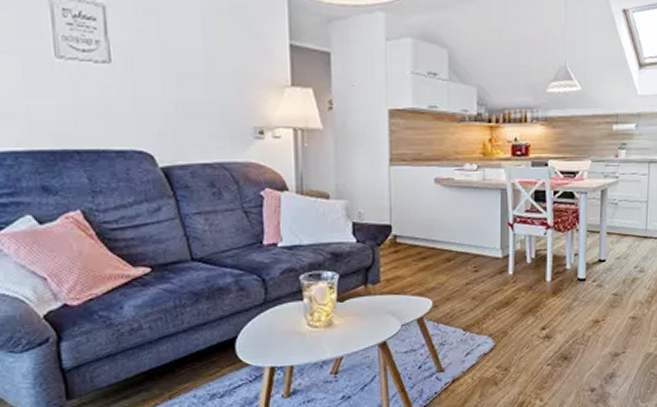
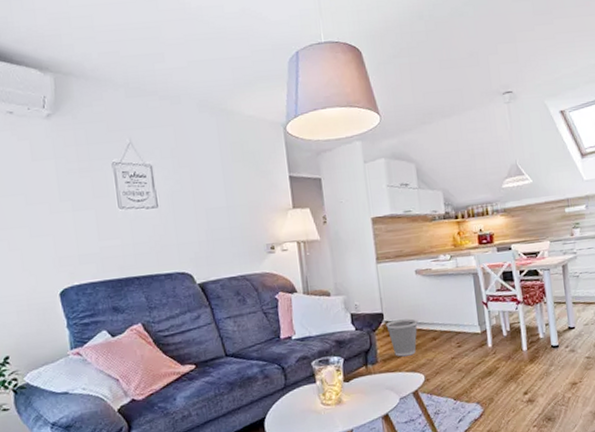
wastebasket: none [393,234,431,278] -> present [386,318,418,357]

